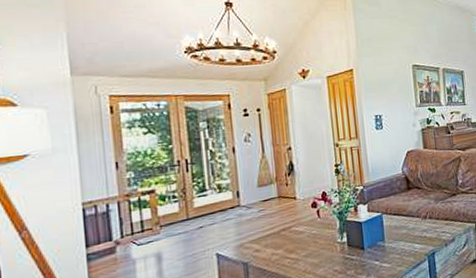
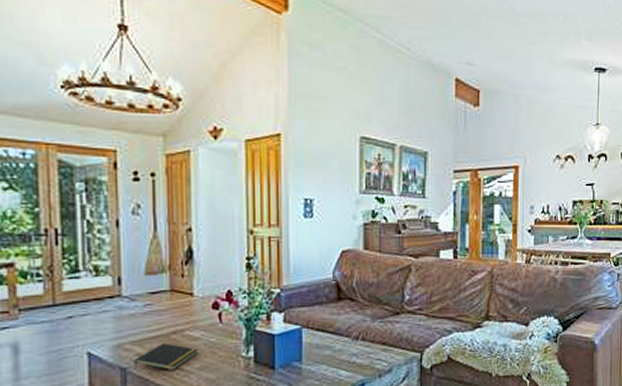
notepad: none [253,238,304,264] -> present [133,342,199,370]

